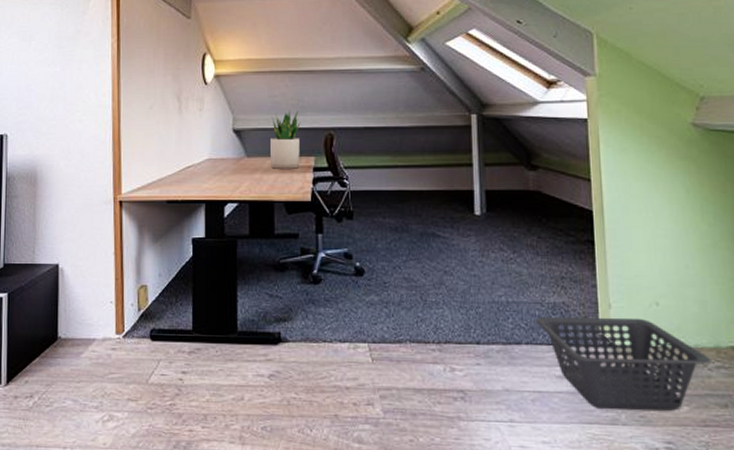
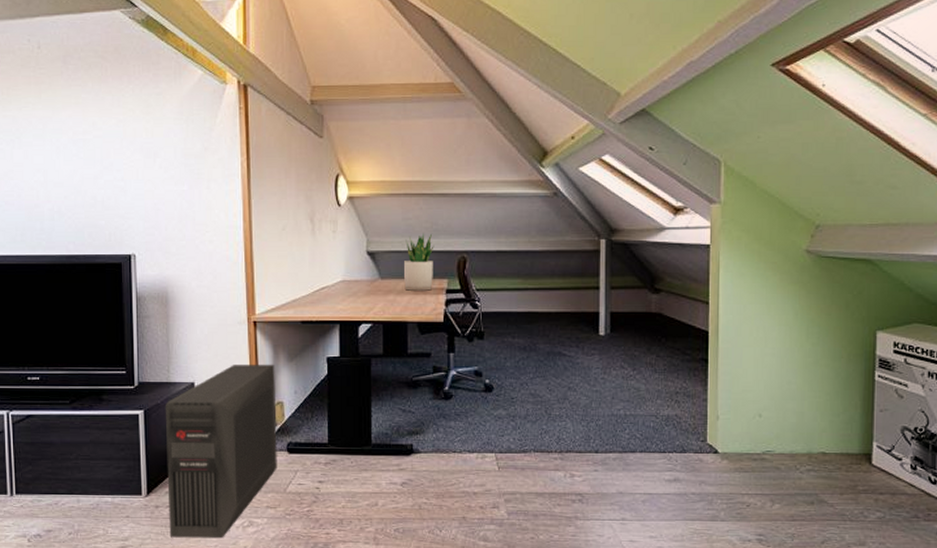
computer tower: none [27,245,140,434] -> present [165,364,277,539]
laundry basket: present [535,317,712,411] -> none [650,428,803,508]

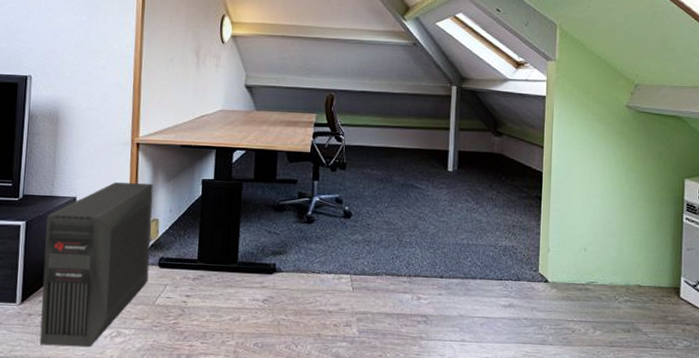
planter: present [404,233,434,291] -> none [277,72,306,124]

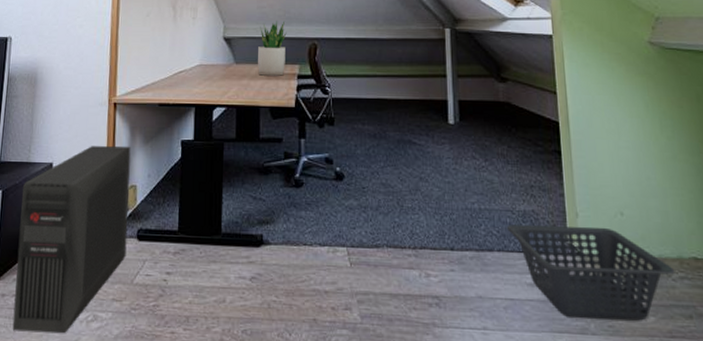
planter: none [277,72,306,124] -> present [258,21,287,76]
laundry basket: none [489,257,622,334] -> present [506,224,675,321]

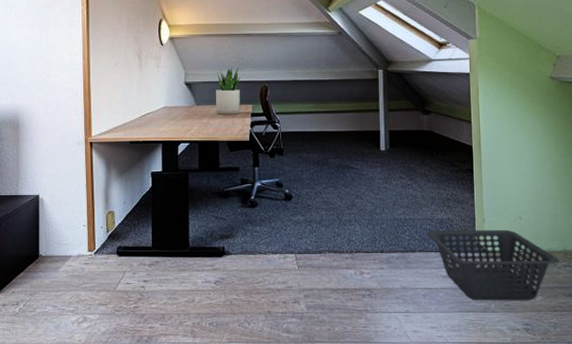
computer tower: present [12,145,131,334] -> none [13,178,108,333]

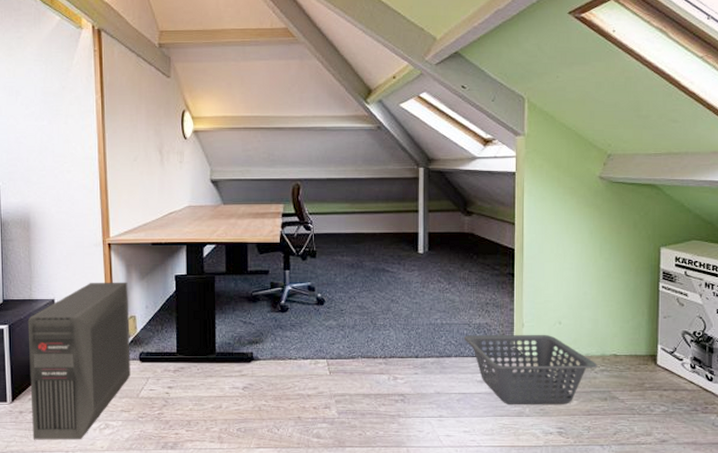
computer tower: none [13,178,108,333] -> present [27,282,131,440]
planter: present [216,66,241,115] -> none [244,163,271,215]

